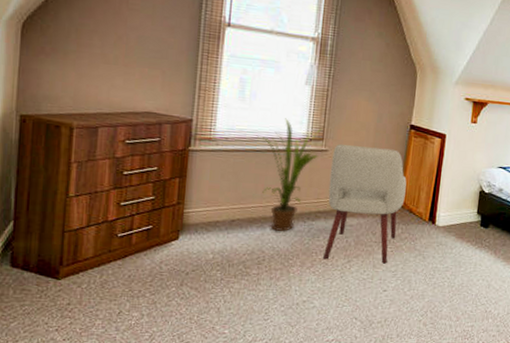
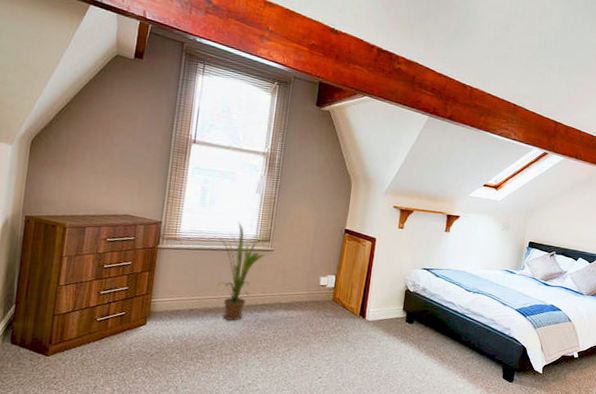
chair: present [323,144,407,264] -> none [267,245,341,353]

